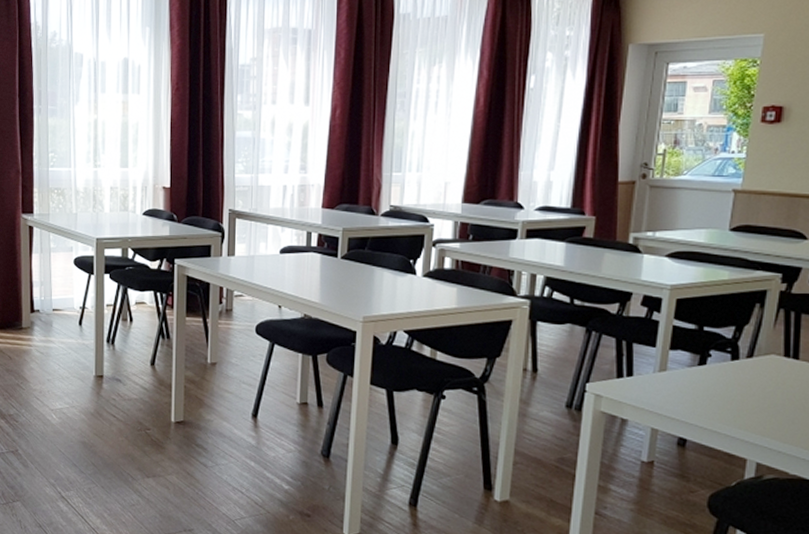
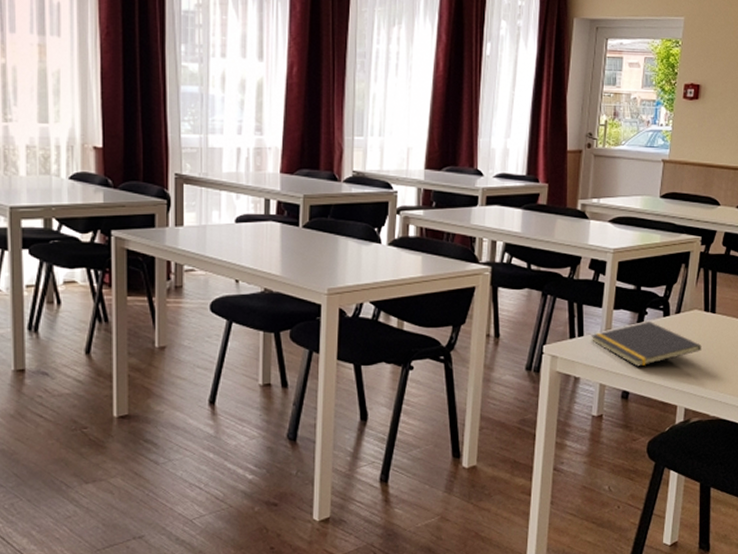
notepad: none [641,365,780,413] -> present [591,322,702,367]

